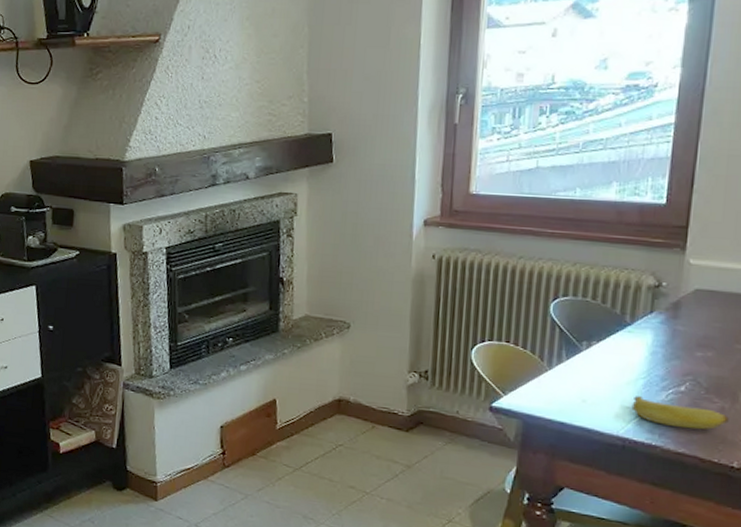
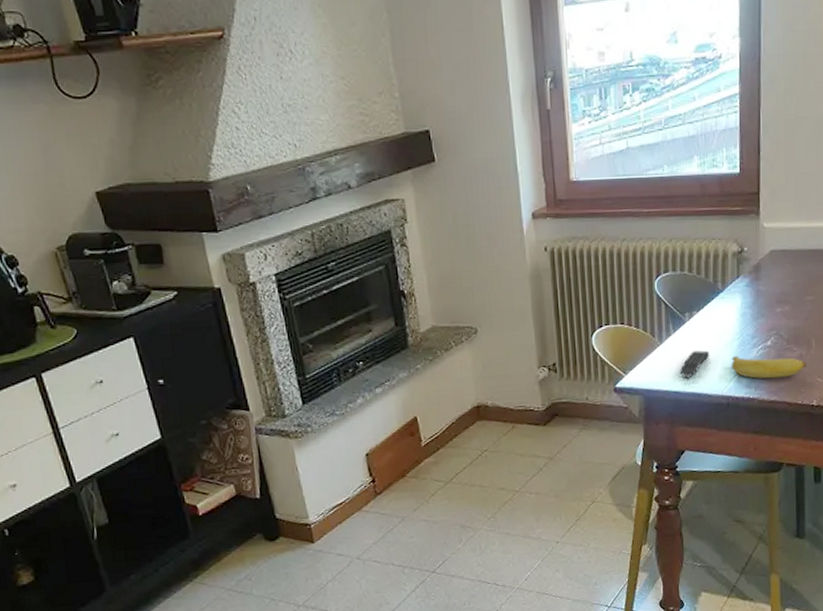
remote control: none [568,383,607,411] -> present [679,350,710,379]

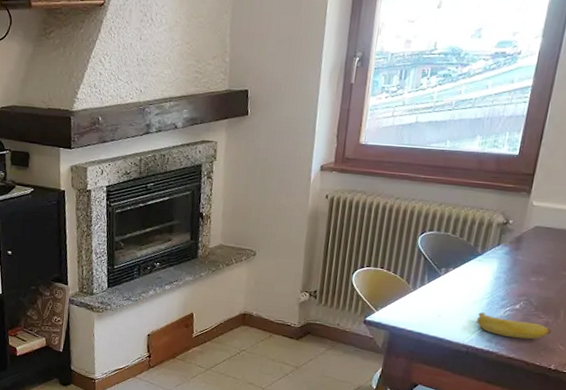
remote control: present [679,350,710,379] -> none [426,301,458,324]

